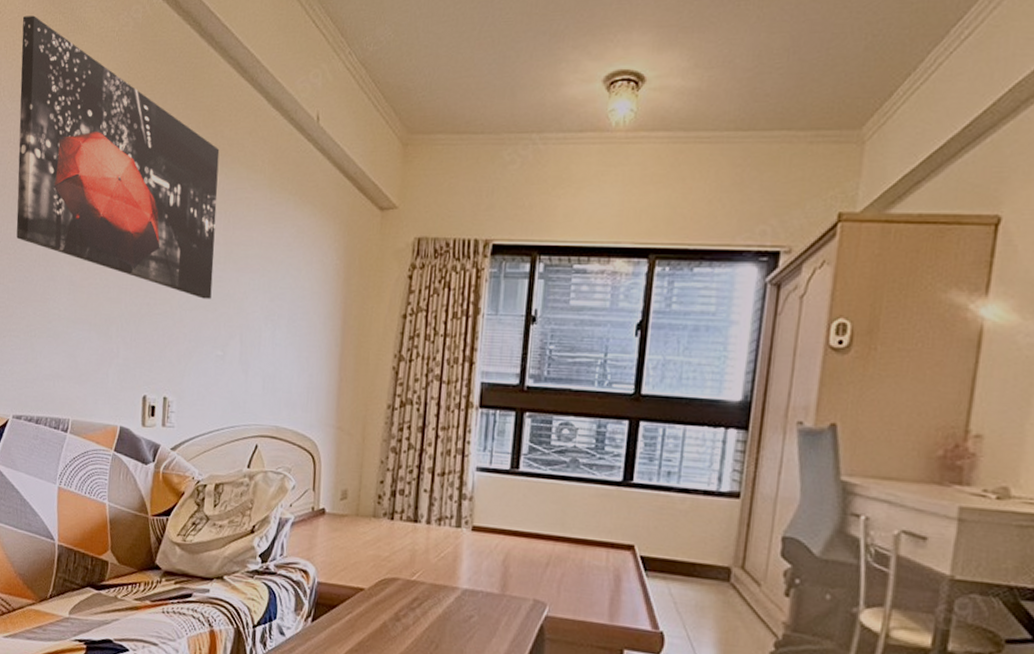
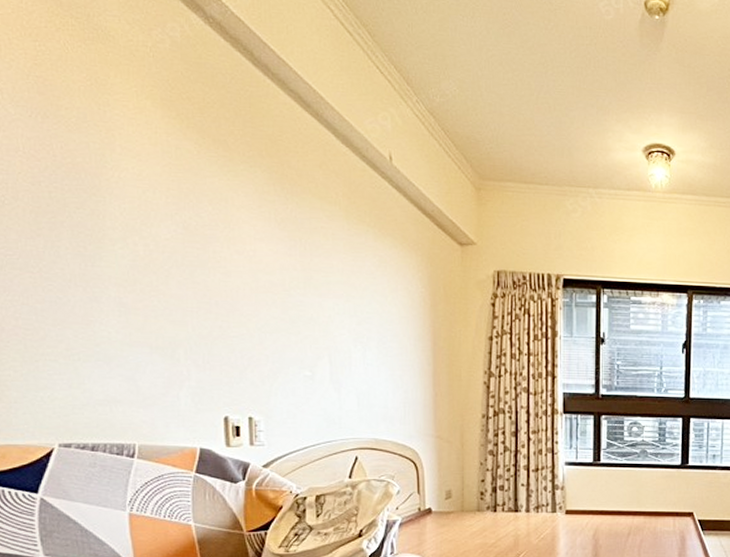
wall art: present [16,15,220,299] -> none [19,13,293,322]

